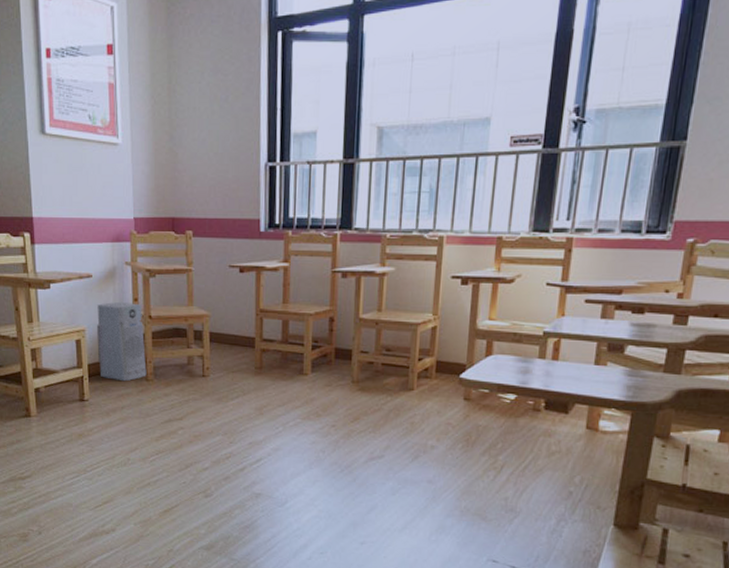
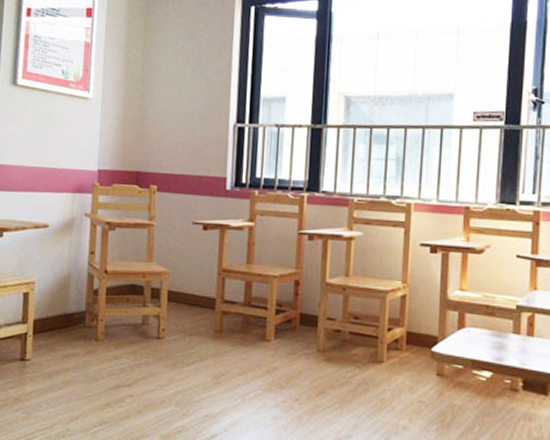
air purifier: present [97,302,147,382] -> none [45,254,98,341]

